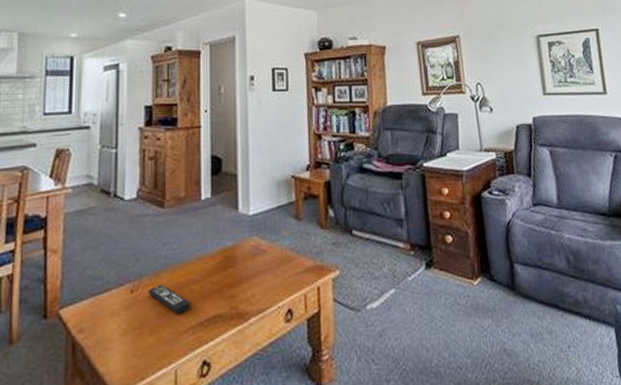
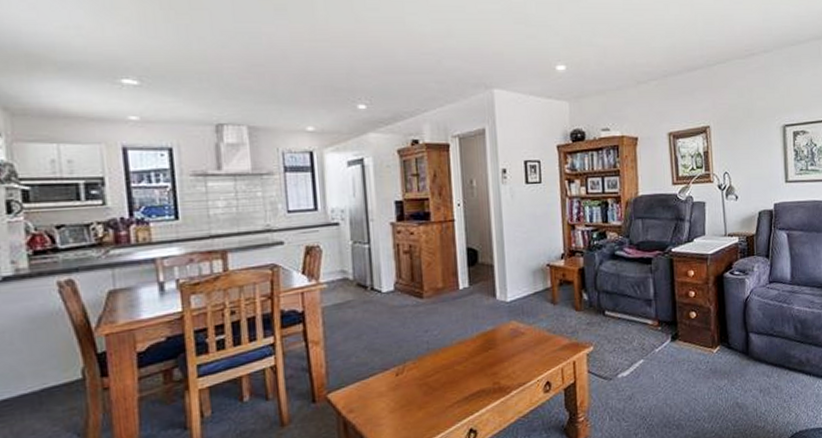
remote control: present [148,284,191,314] -> none [413,367,456,392]

